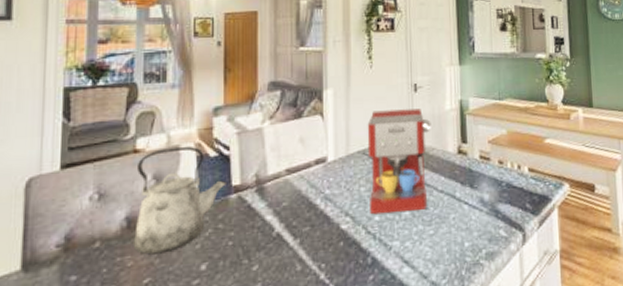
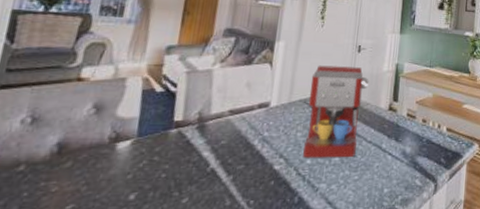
kettle: present [134,146,228,255] -> none [61,79,170,182]

